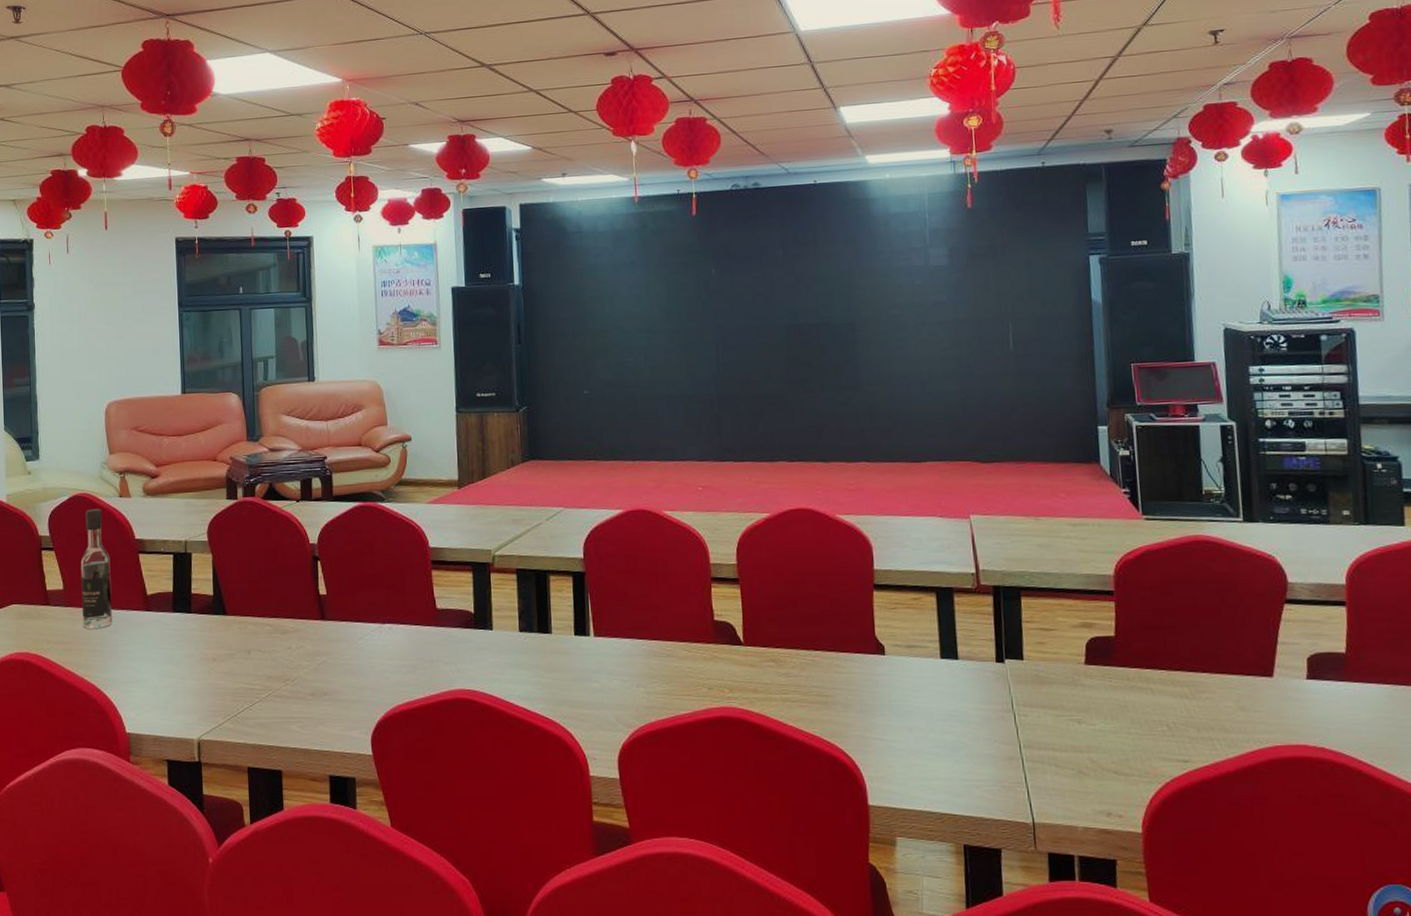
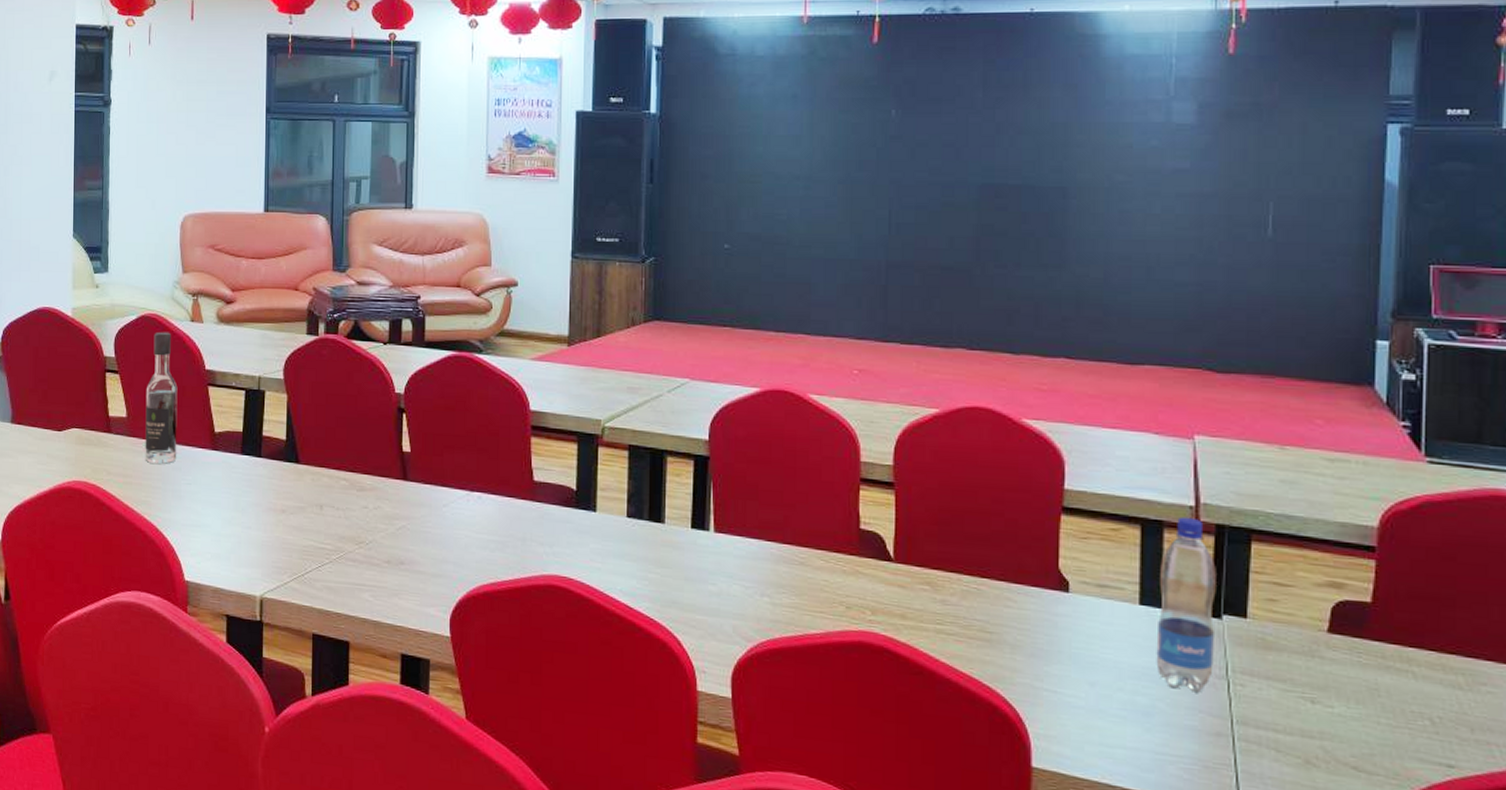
bottle: none [954,582,1002,726] -> present [1156,517,1216,693]

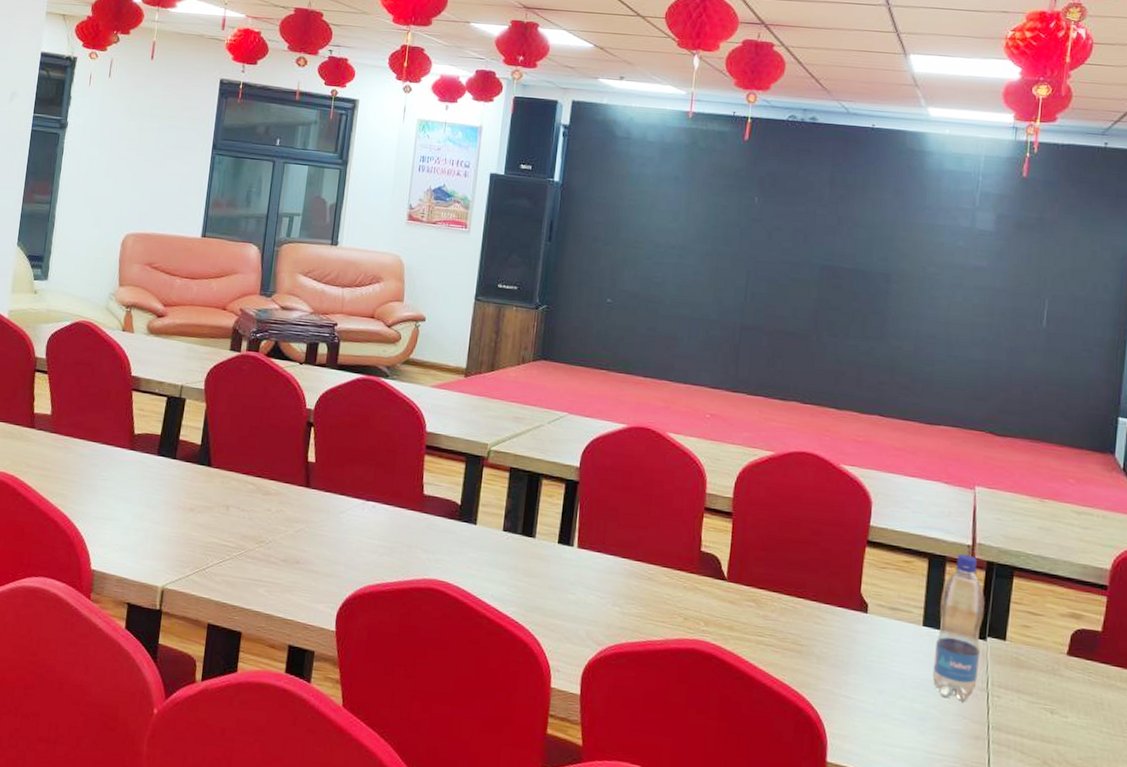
bottle: present [145,332,178,465] -> none [64,338,103,461]

